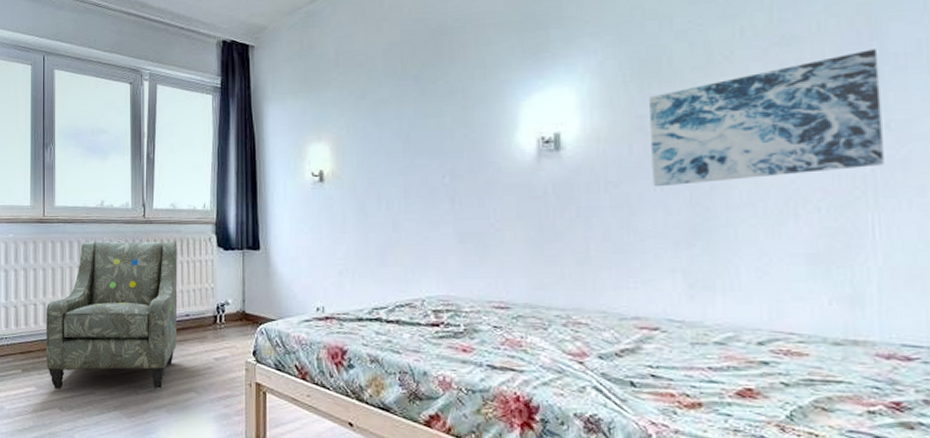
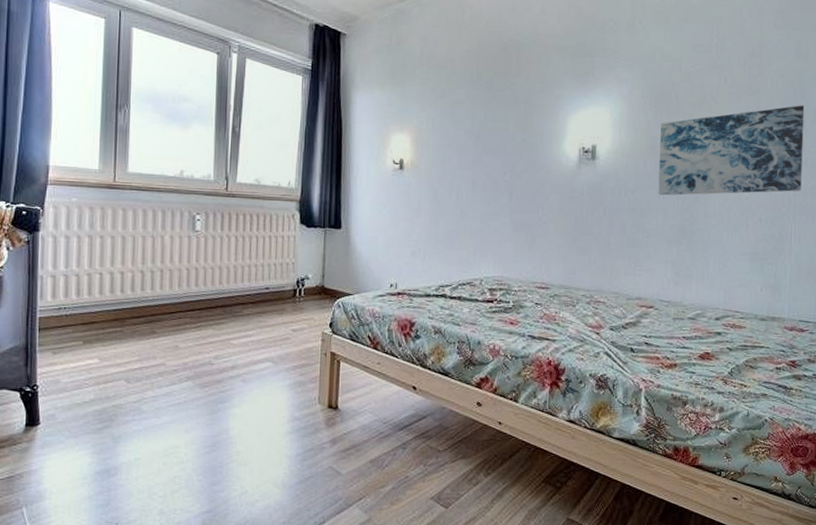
armchair: present [45,240,178,389] -> none [111,211,260,361]

